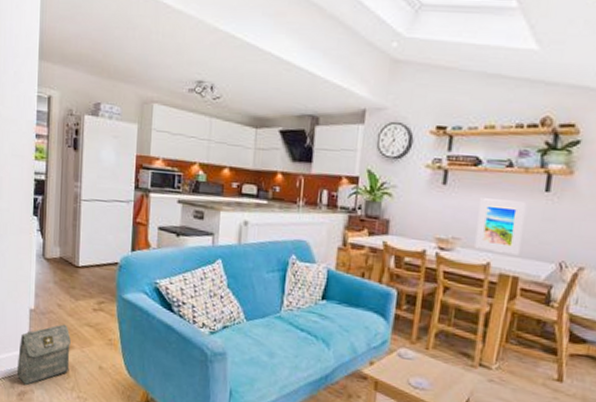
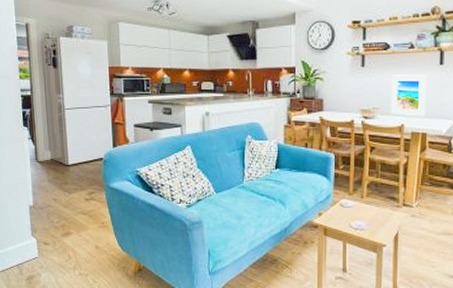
bag: present [17,324,71,386] -> none [23,215,70,271]

